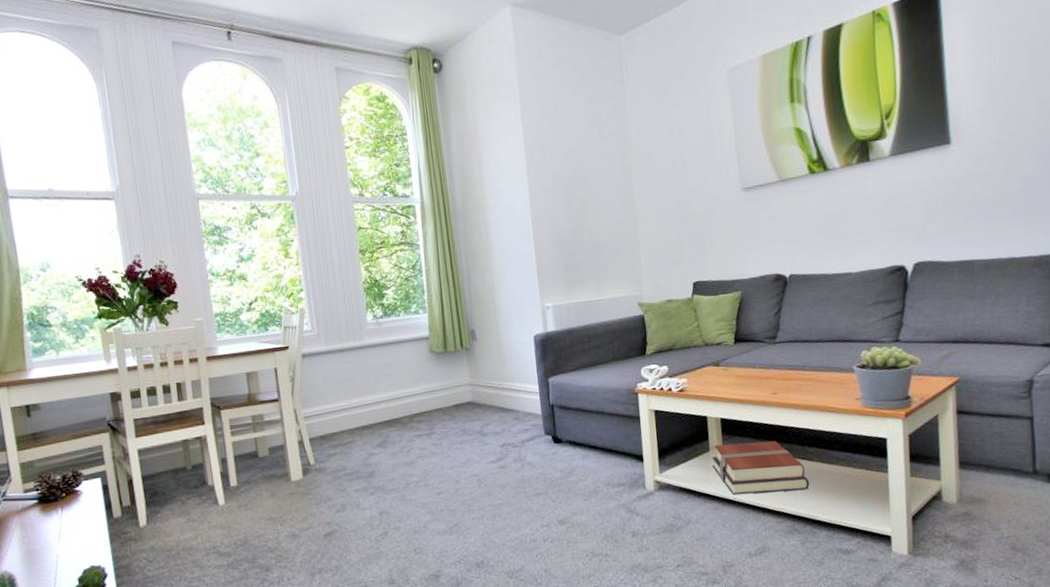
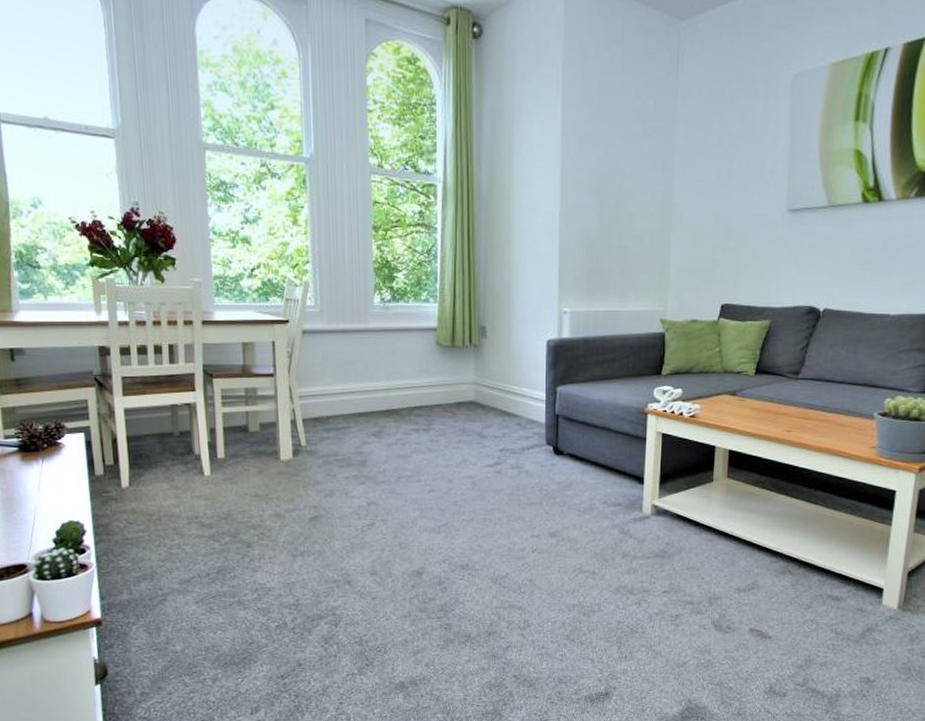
books: present [712,441,810,495] -> none [714,477,810,532]

